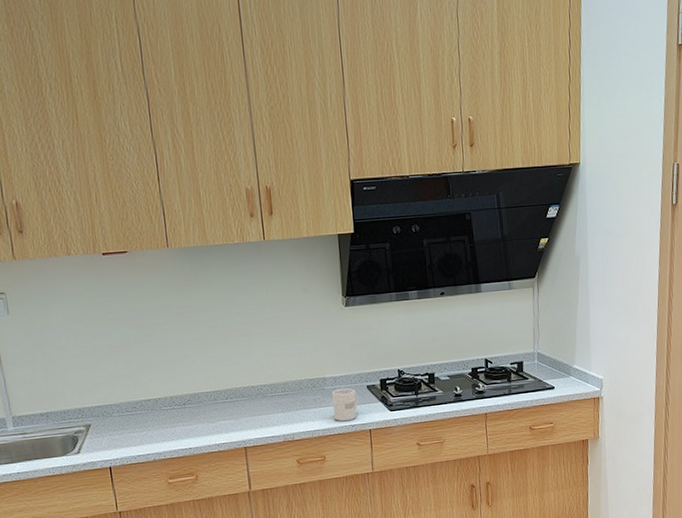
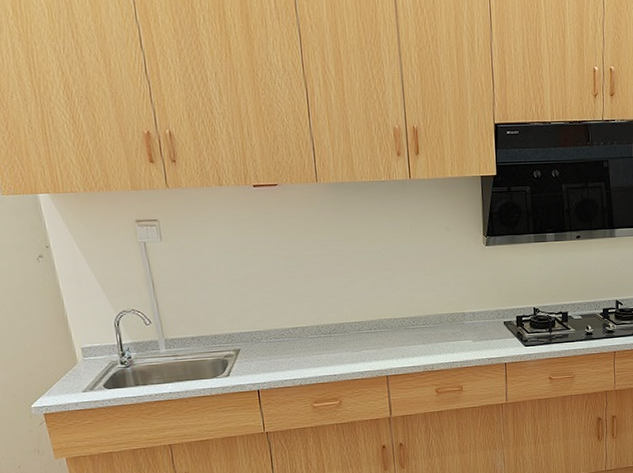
mug: present [332,388,358,422] -> none [471,323,495,355]

